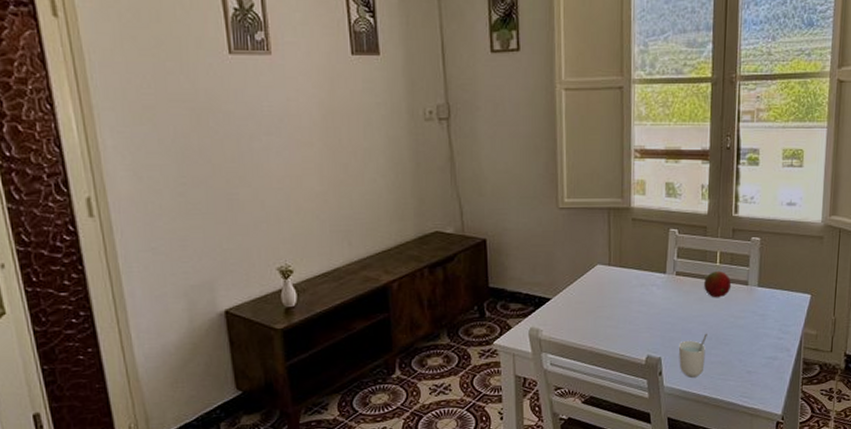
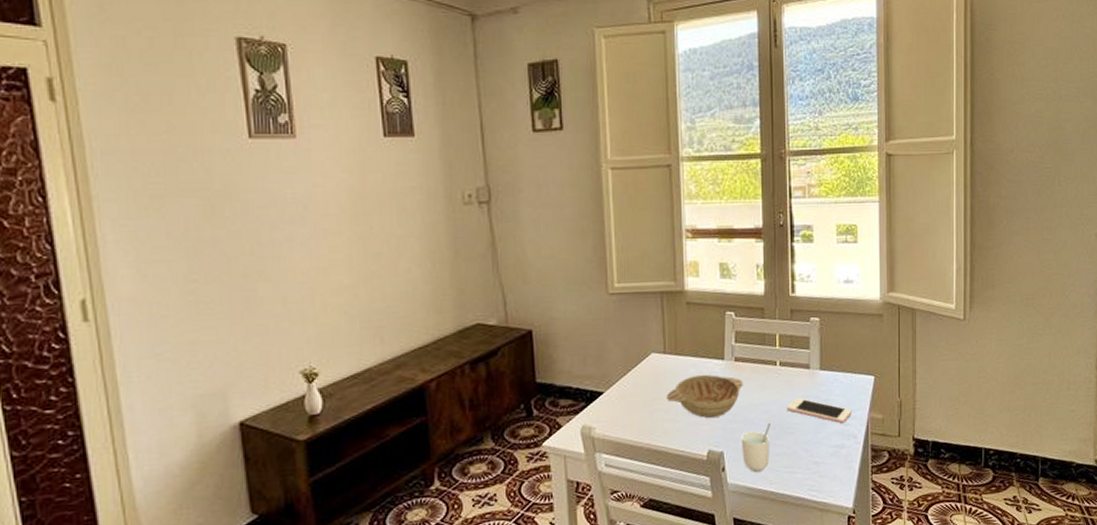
decorative bowl: none [610,286,684,326] -> present [667,374,744,418]
fruit: present [703,271,732,298] -> none [763,355,793,384]
cell phone: none [723,311,787,338] -> present [786,397,852,424]

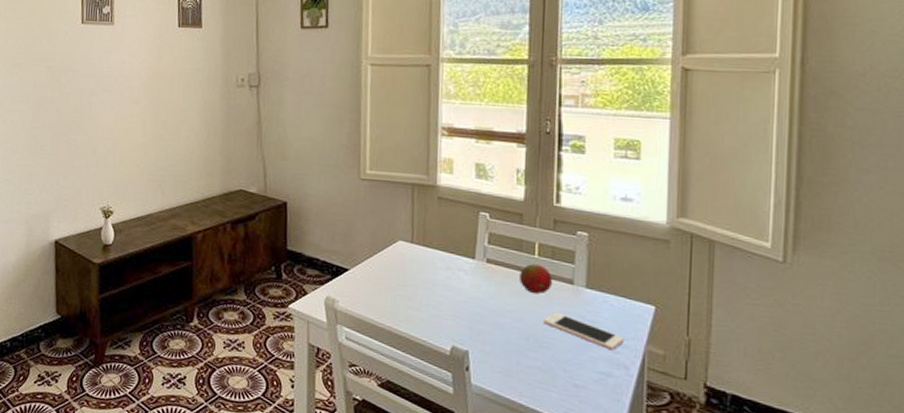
decorative bowl: present [667,374,744,418] -> none [412,269,496,315]
cup: present [741,422,771,472] -> none [488,331,524,381]
fruit: none [763,355,793,384] -> present [518,264,553,295]

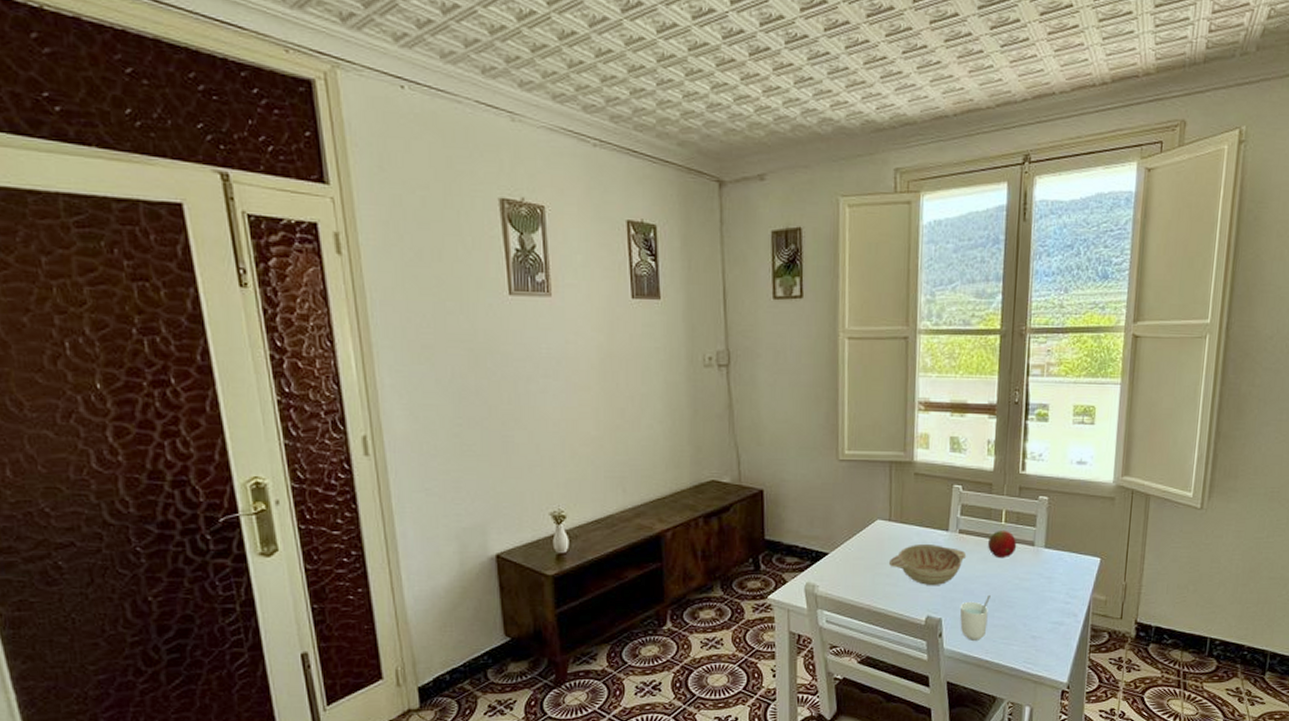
decorative bowl: none [412,269,496,315] -> present [889,543,967,585]
cup: none [488,331,524,381] -> present [960,594,991,641]
cell phone: present [543,311,624,351] -> none [1008,572,1075,602]

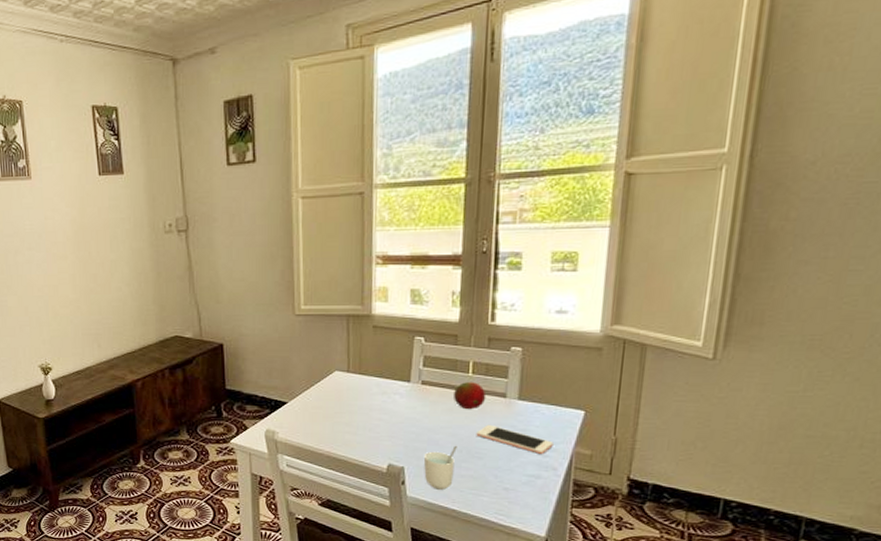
decorative bowl: present [889,543,967,585] -> none [349,394,430,435]
cell phone: none [1008,572,1075,602] -> present [476,424,554,455]

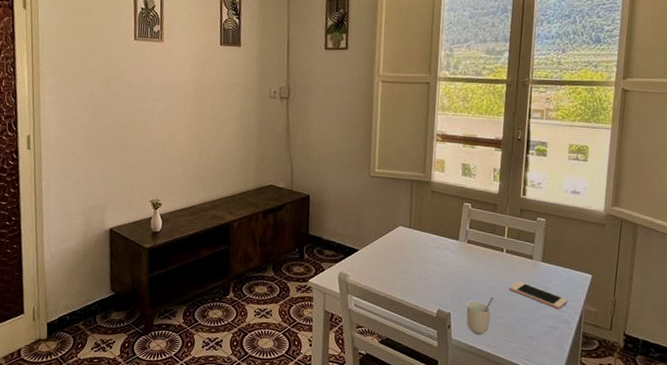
fruit: present [452,382,487,410] -> none [491,244,518,268]

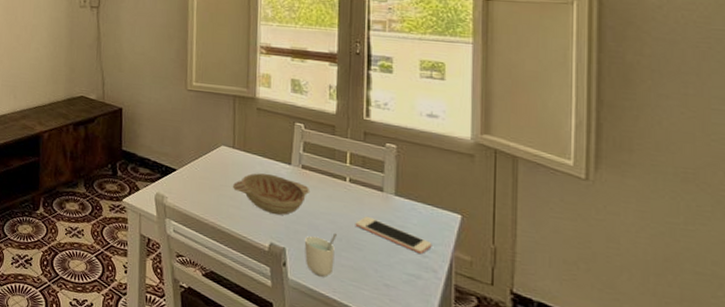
decorative bowl: none [408,249,474,285] -> present [233,173,310,215]

